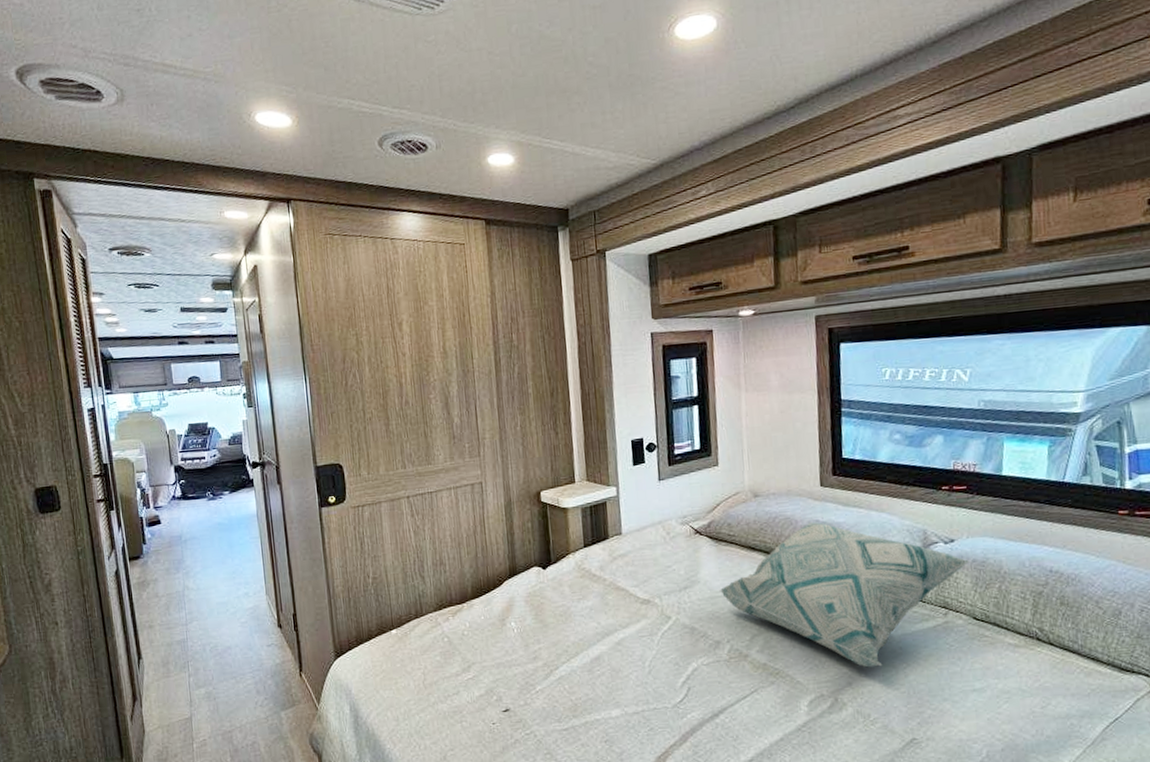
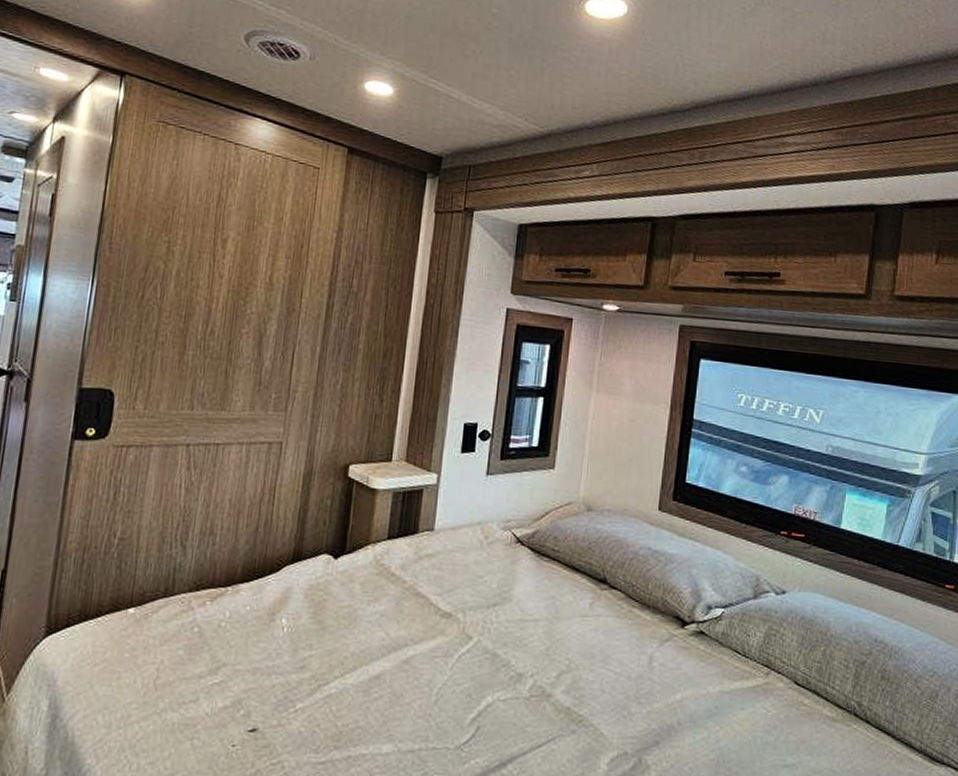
decorative pillow: present [719,522,970,668] -> none [532,549,799,727]

